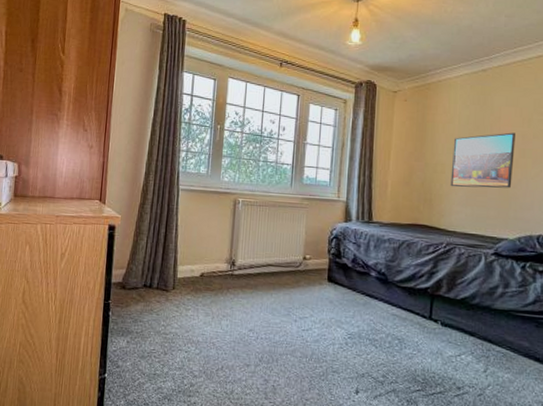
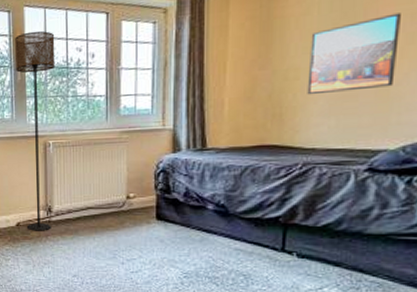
floor lamp: none [209,100,253,284] -> present [15,31,56,231]

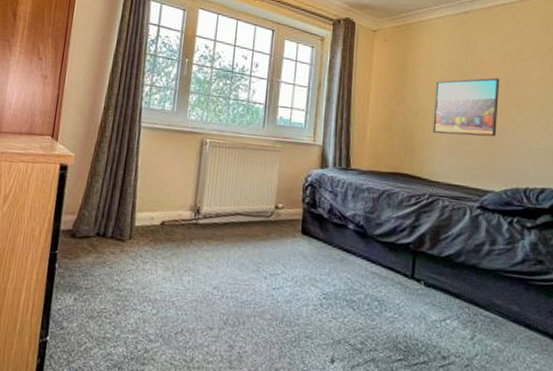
floor lamp: present [15,31,56,231] -> none [171,32,224,234]

